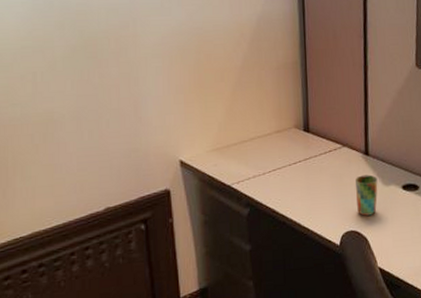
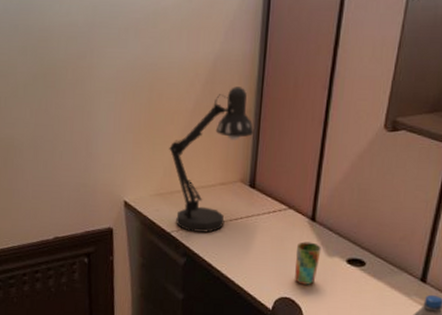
desk lamp: none [222,42,301,182] -> present [169,87,253,233]

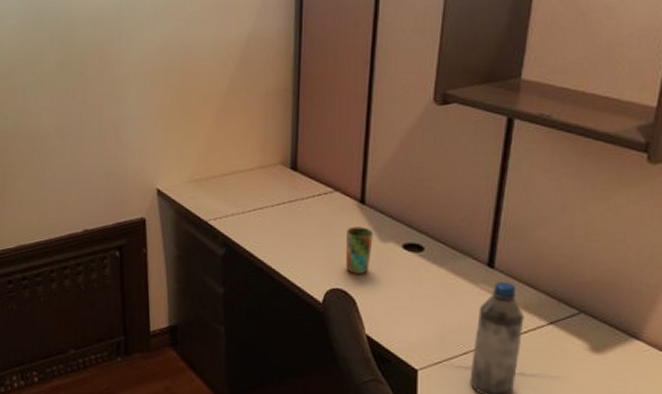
desk lamp: present [169,87,253,233] -> none [203,65,292,220]

